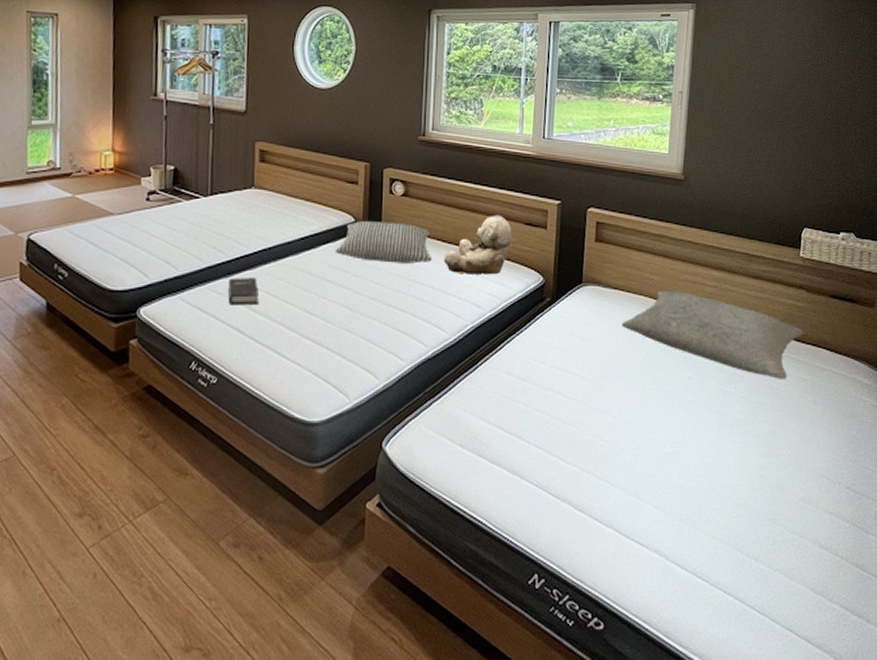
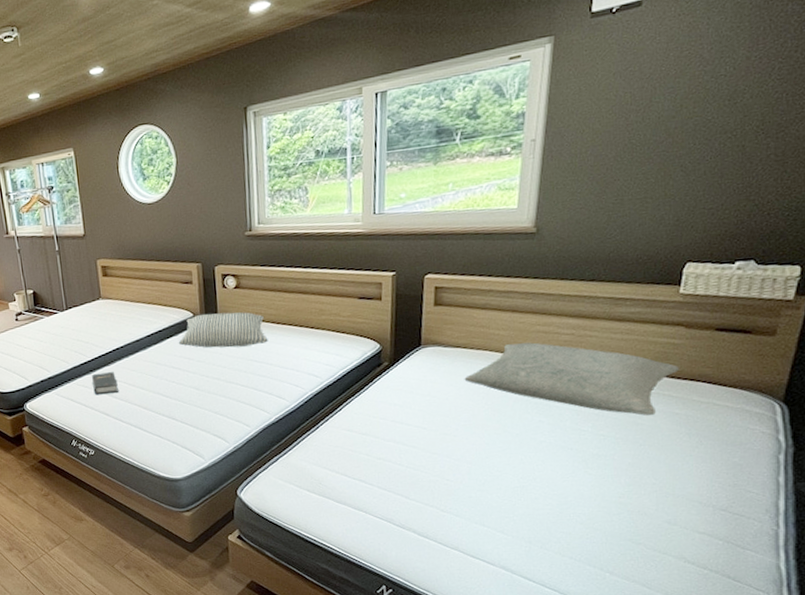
teddy bear: present [443,214,513,275] -> none [279,293,346,350]

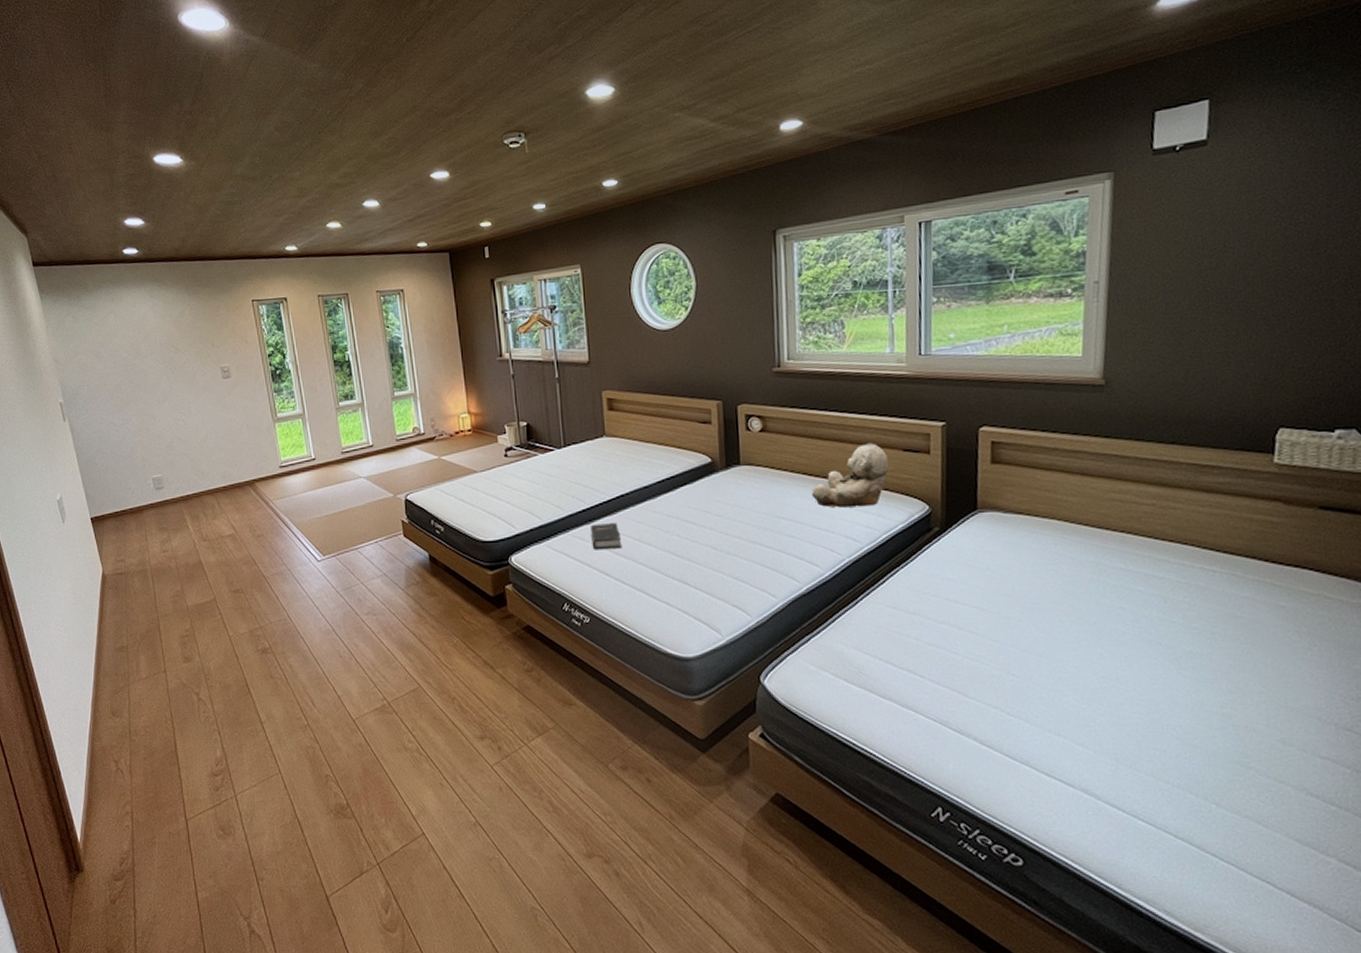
pillow: present [178,312,268,348] -> none [693,459,799,501]
teddy bear: none [279,293,346,350] -> present [811,442,889,508]
pillow: present [464,342,680,416] -> none [1029,512,1282,607]

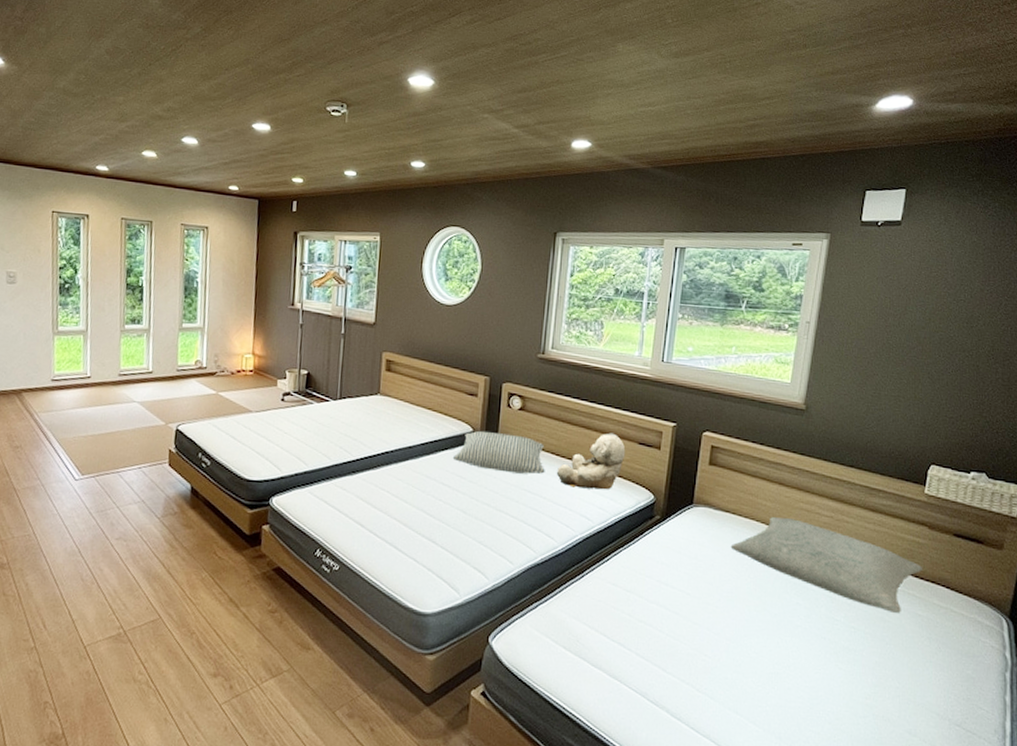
hardback book: present [591,522,621,550] -> none [352,476,380,502]
pillow: none [693,459,799,501] -> present [452,430,545,474]
pillow: none [1029,512,1282,607] -> present [730,517,924,613]

